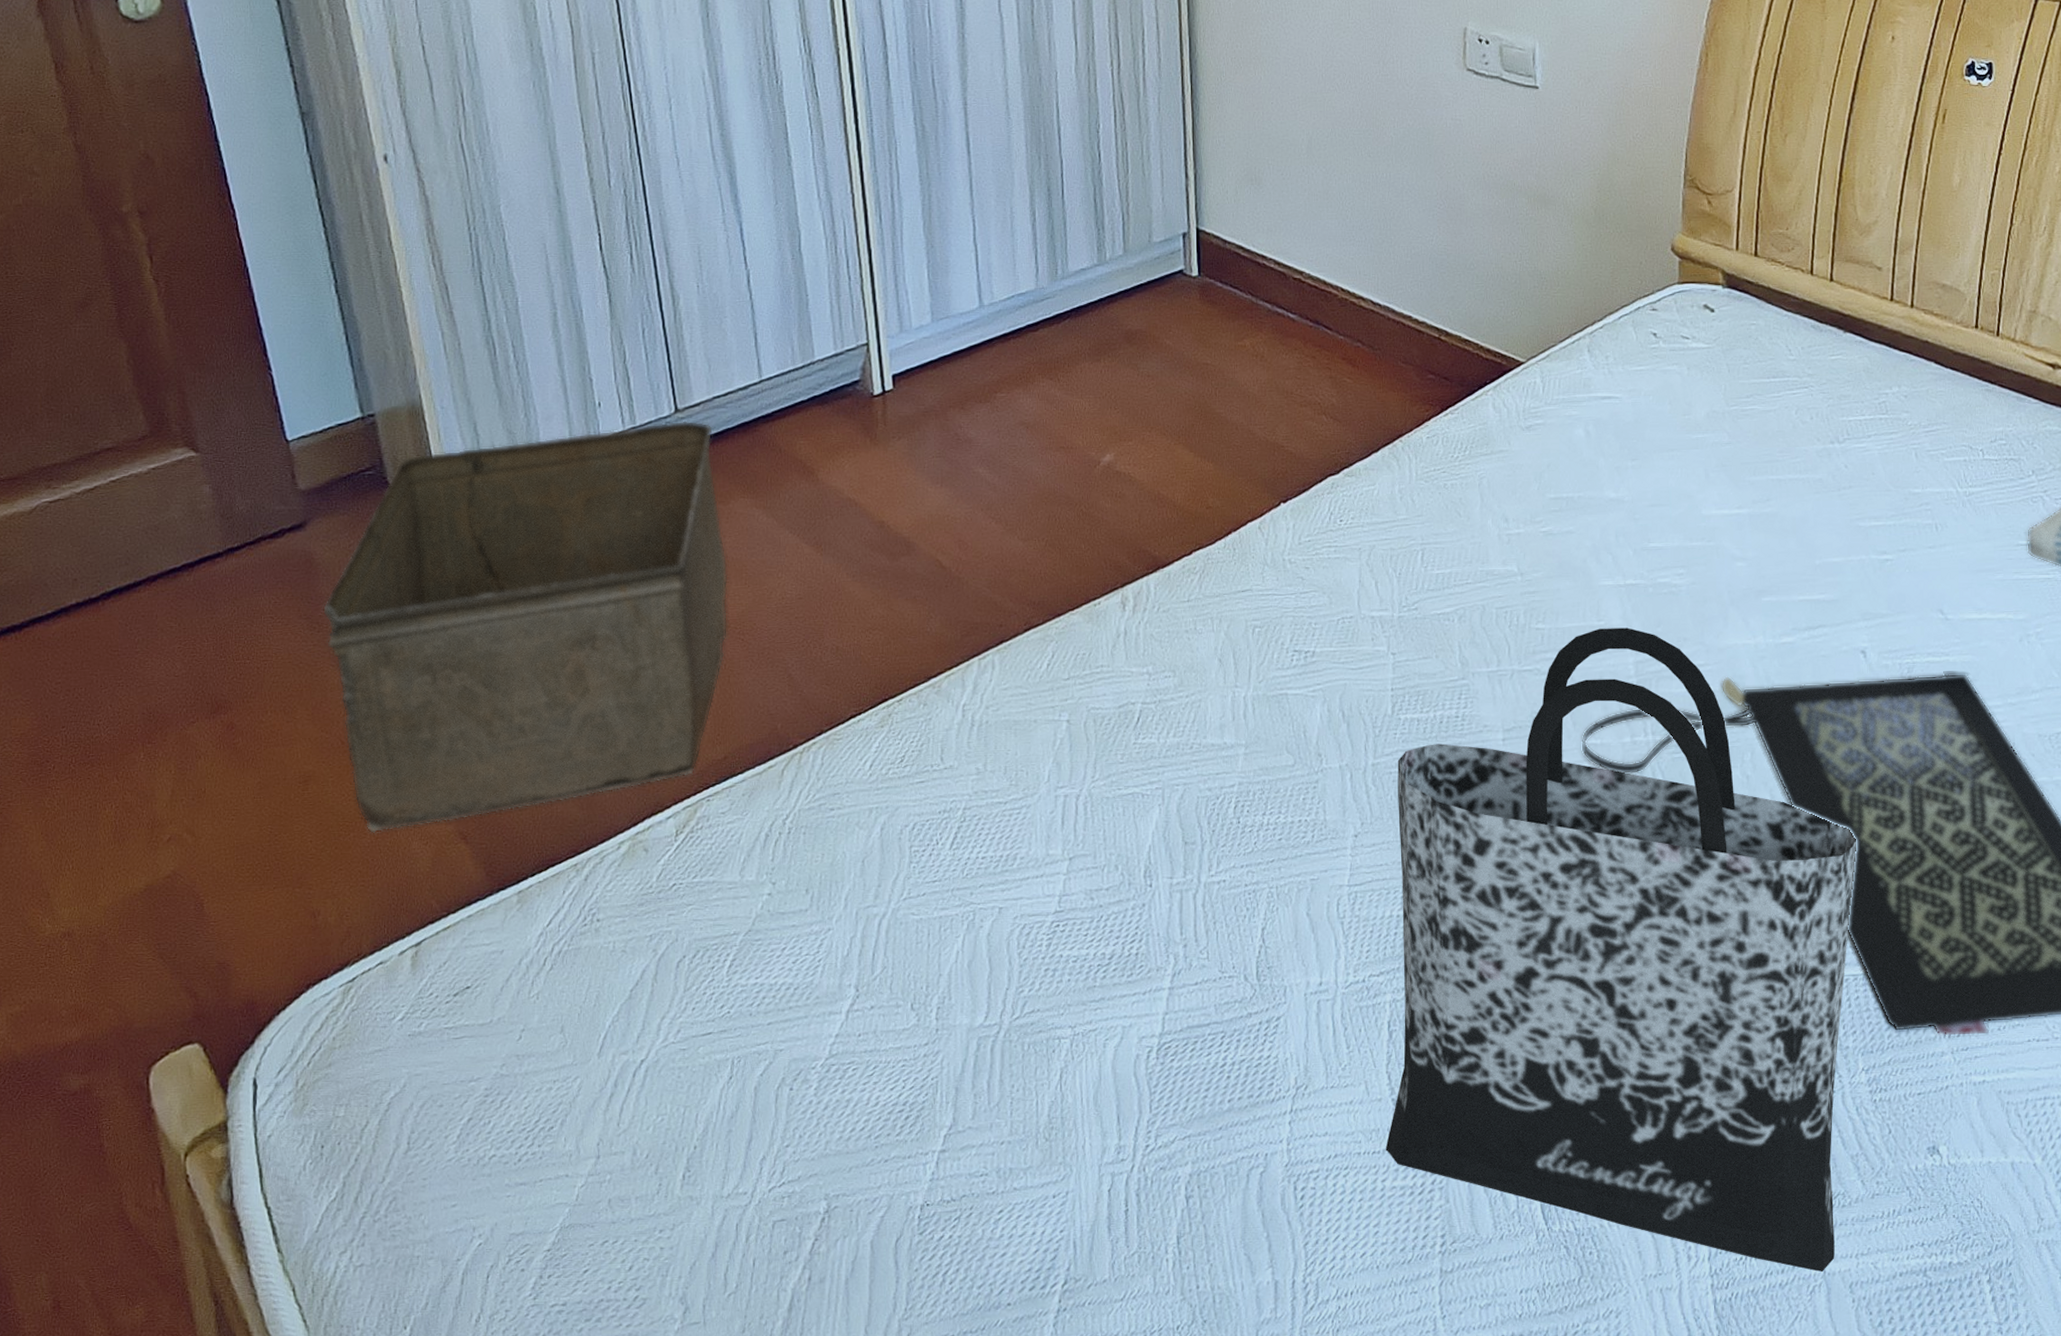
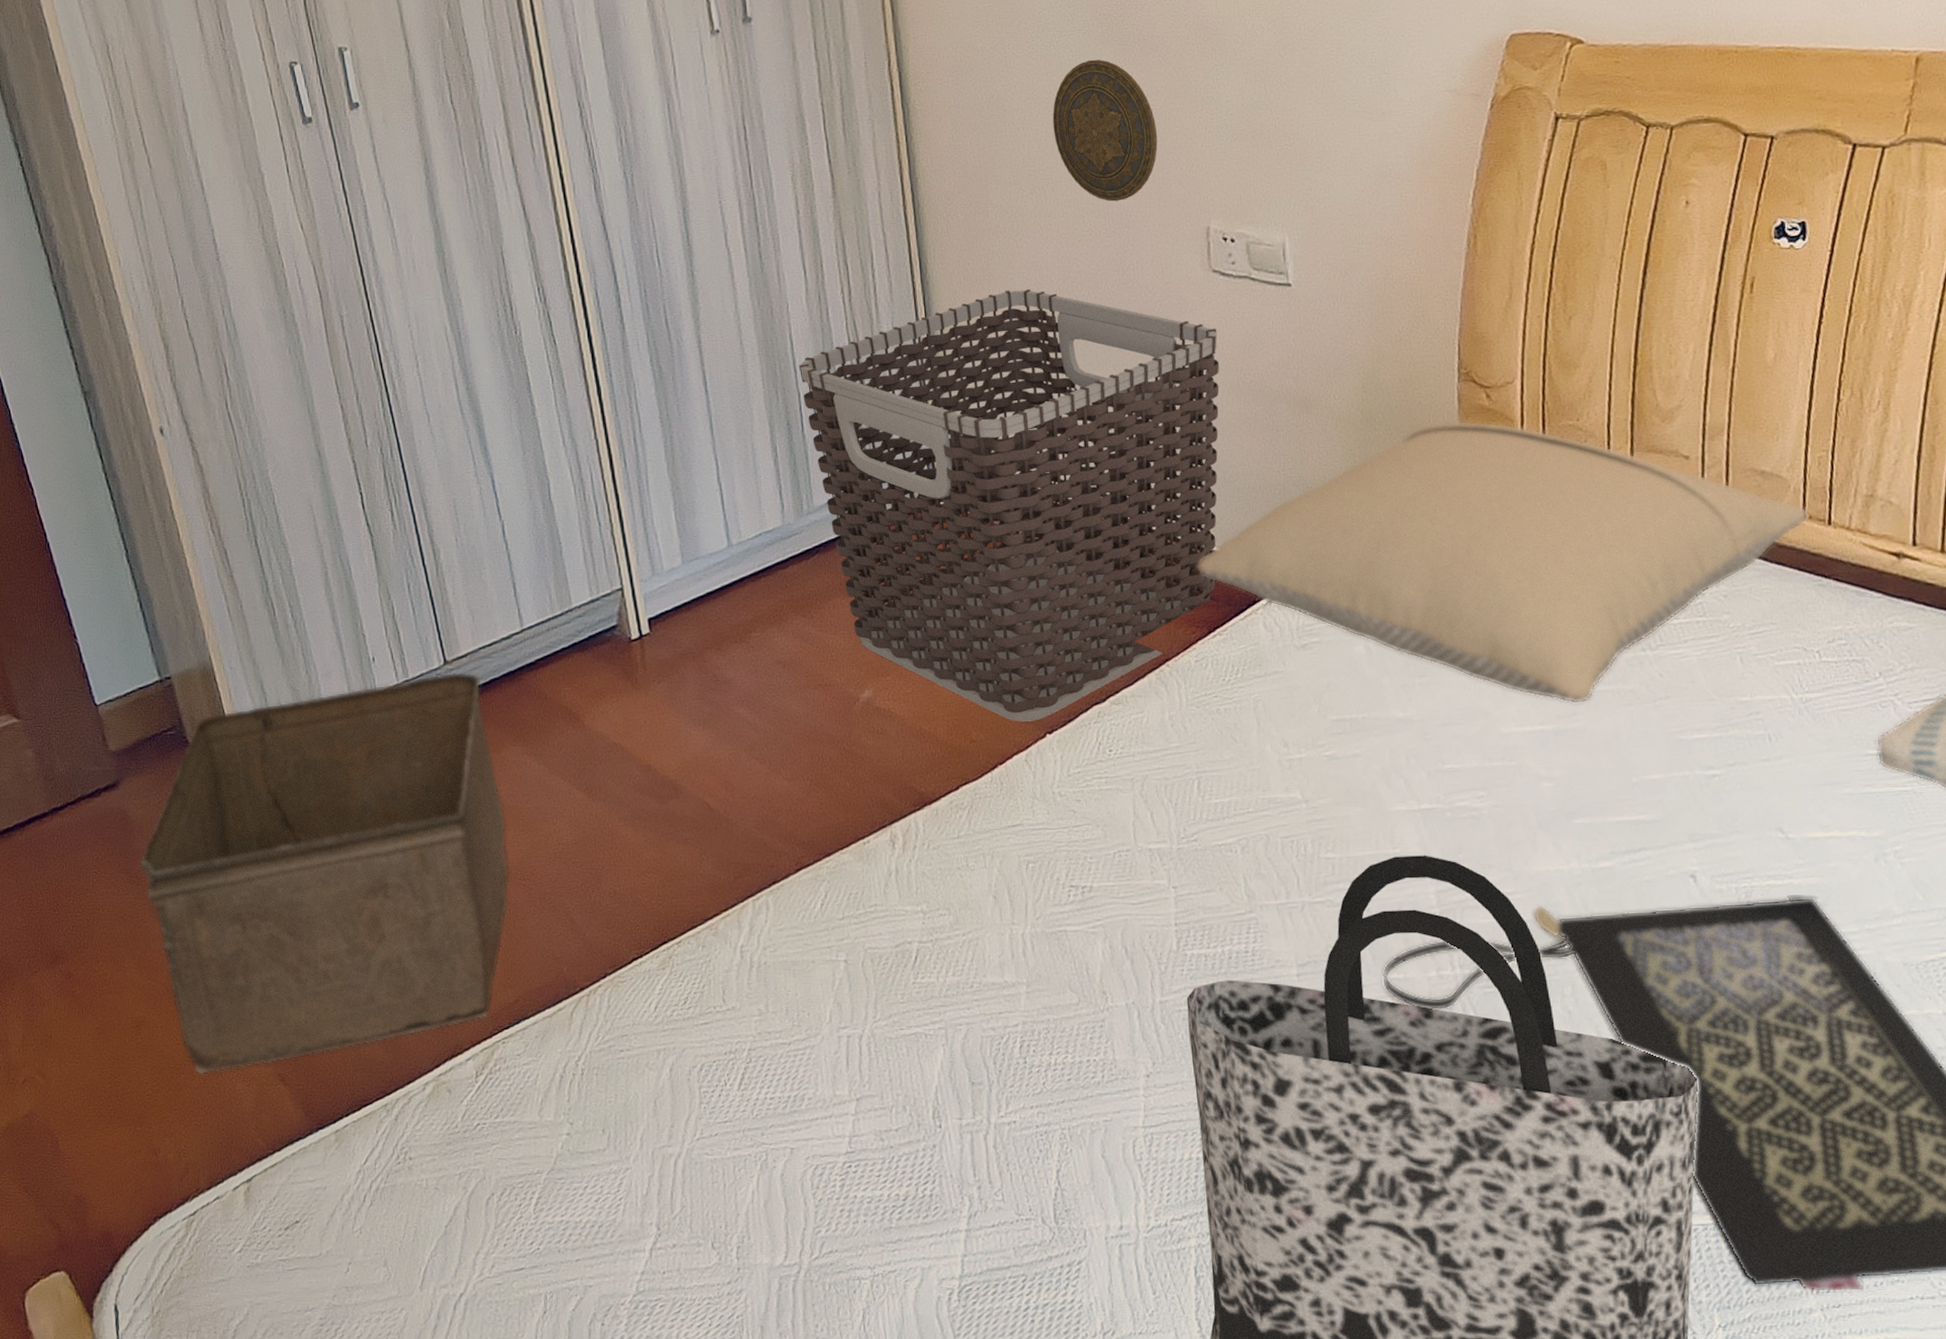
clothes hamper: none [1063,74,1468,490] -> present [798,289,1220,722]
pillow: none [1435,223,1981,491] -> present [1197,420,1809,705]

